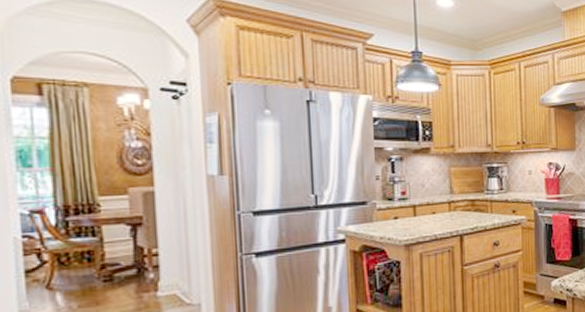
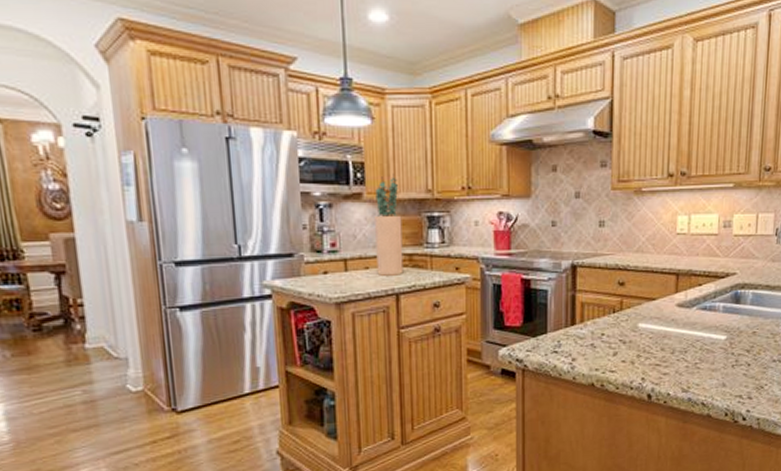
vase: none [441,131,467,220] -> present [375,173,404,276]

